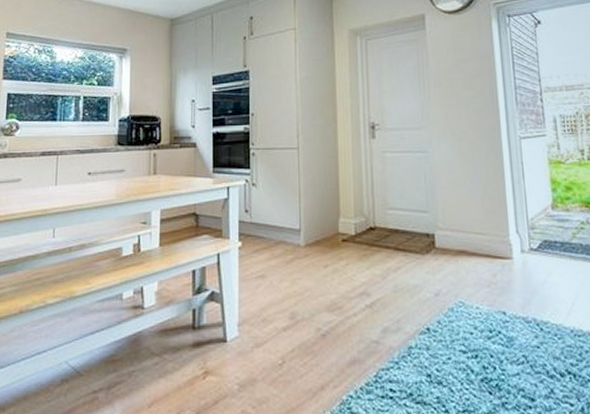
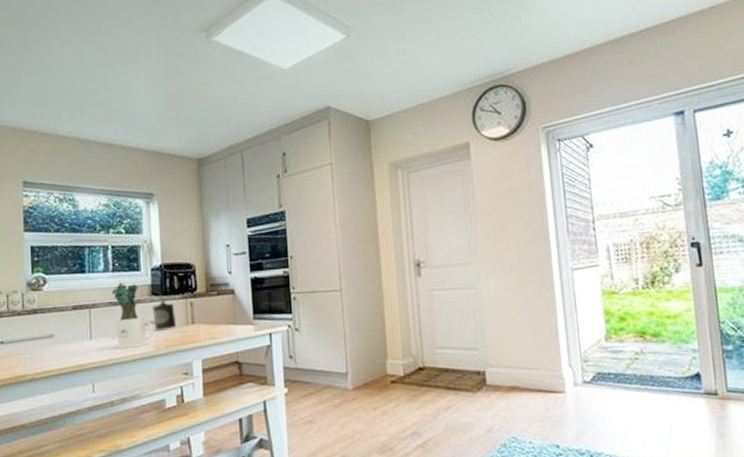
vase: none [80,131,105,169] -> present [112,282,138,321]
mug: none [81,166,117,197] -> present [116,317,154,350]
canister: none [117,151,139,180] -> present [152,300,177,331]

